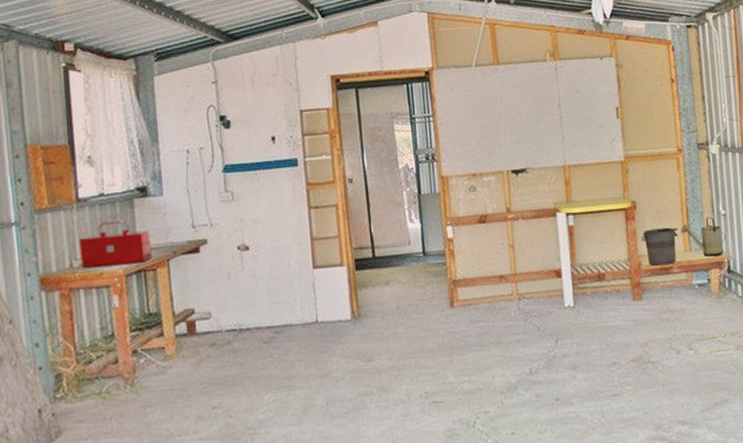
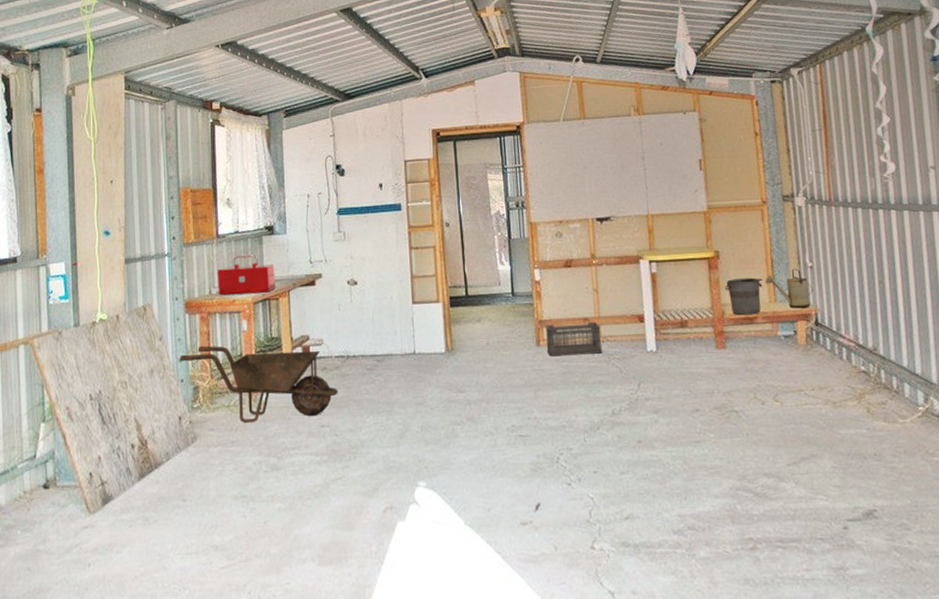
wheelbarrow: none [35,325,230,411] -> present [179,345,338,423]
plastic crate: none [459,278,519,318] -> present [545,321,602,357]

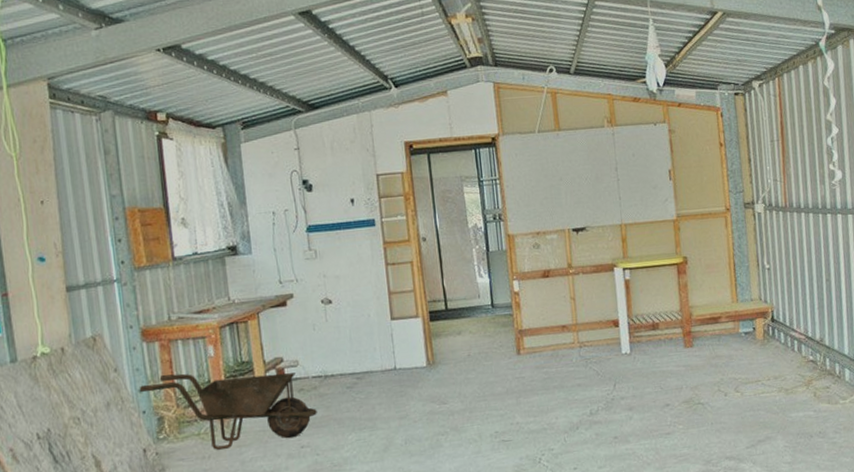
toolbox: present [217,254,276,296] -> none [176,277,243,321]
plastic crate: present [545,321,602,357] -> none [525,328,580,364]
bucket: present [725,277,763,316] -> none [693,280,727,316]
watering can: present [765,268,813,309] -> none [728,270,770,308]

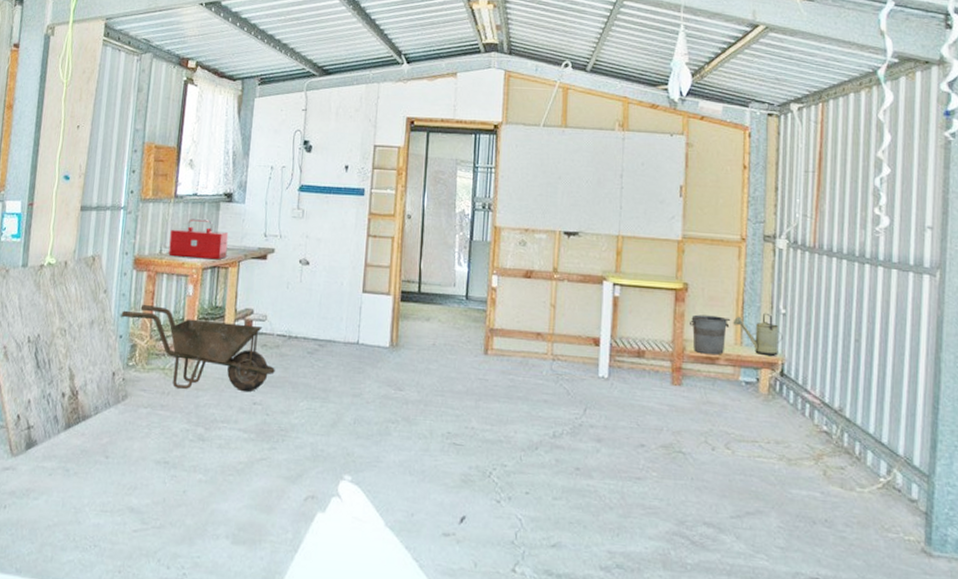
toolbox: none [176,277,243,321] -> present [168,218,229,260]
bucket: none [693,280,727,316] -> present [690,314,731,355]
watering can: none [728,270,770,308] -> present [733,312,783,357]

